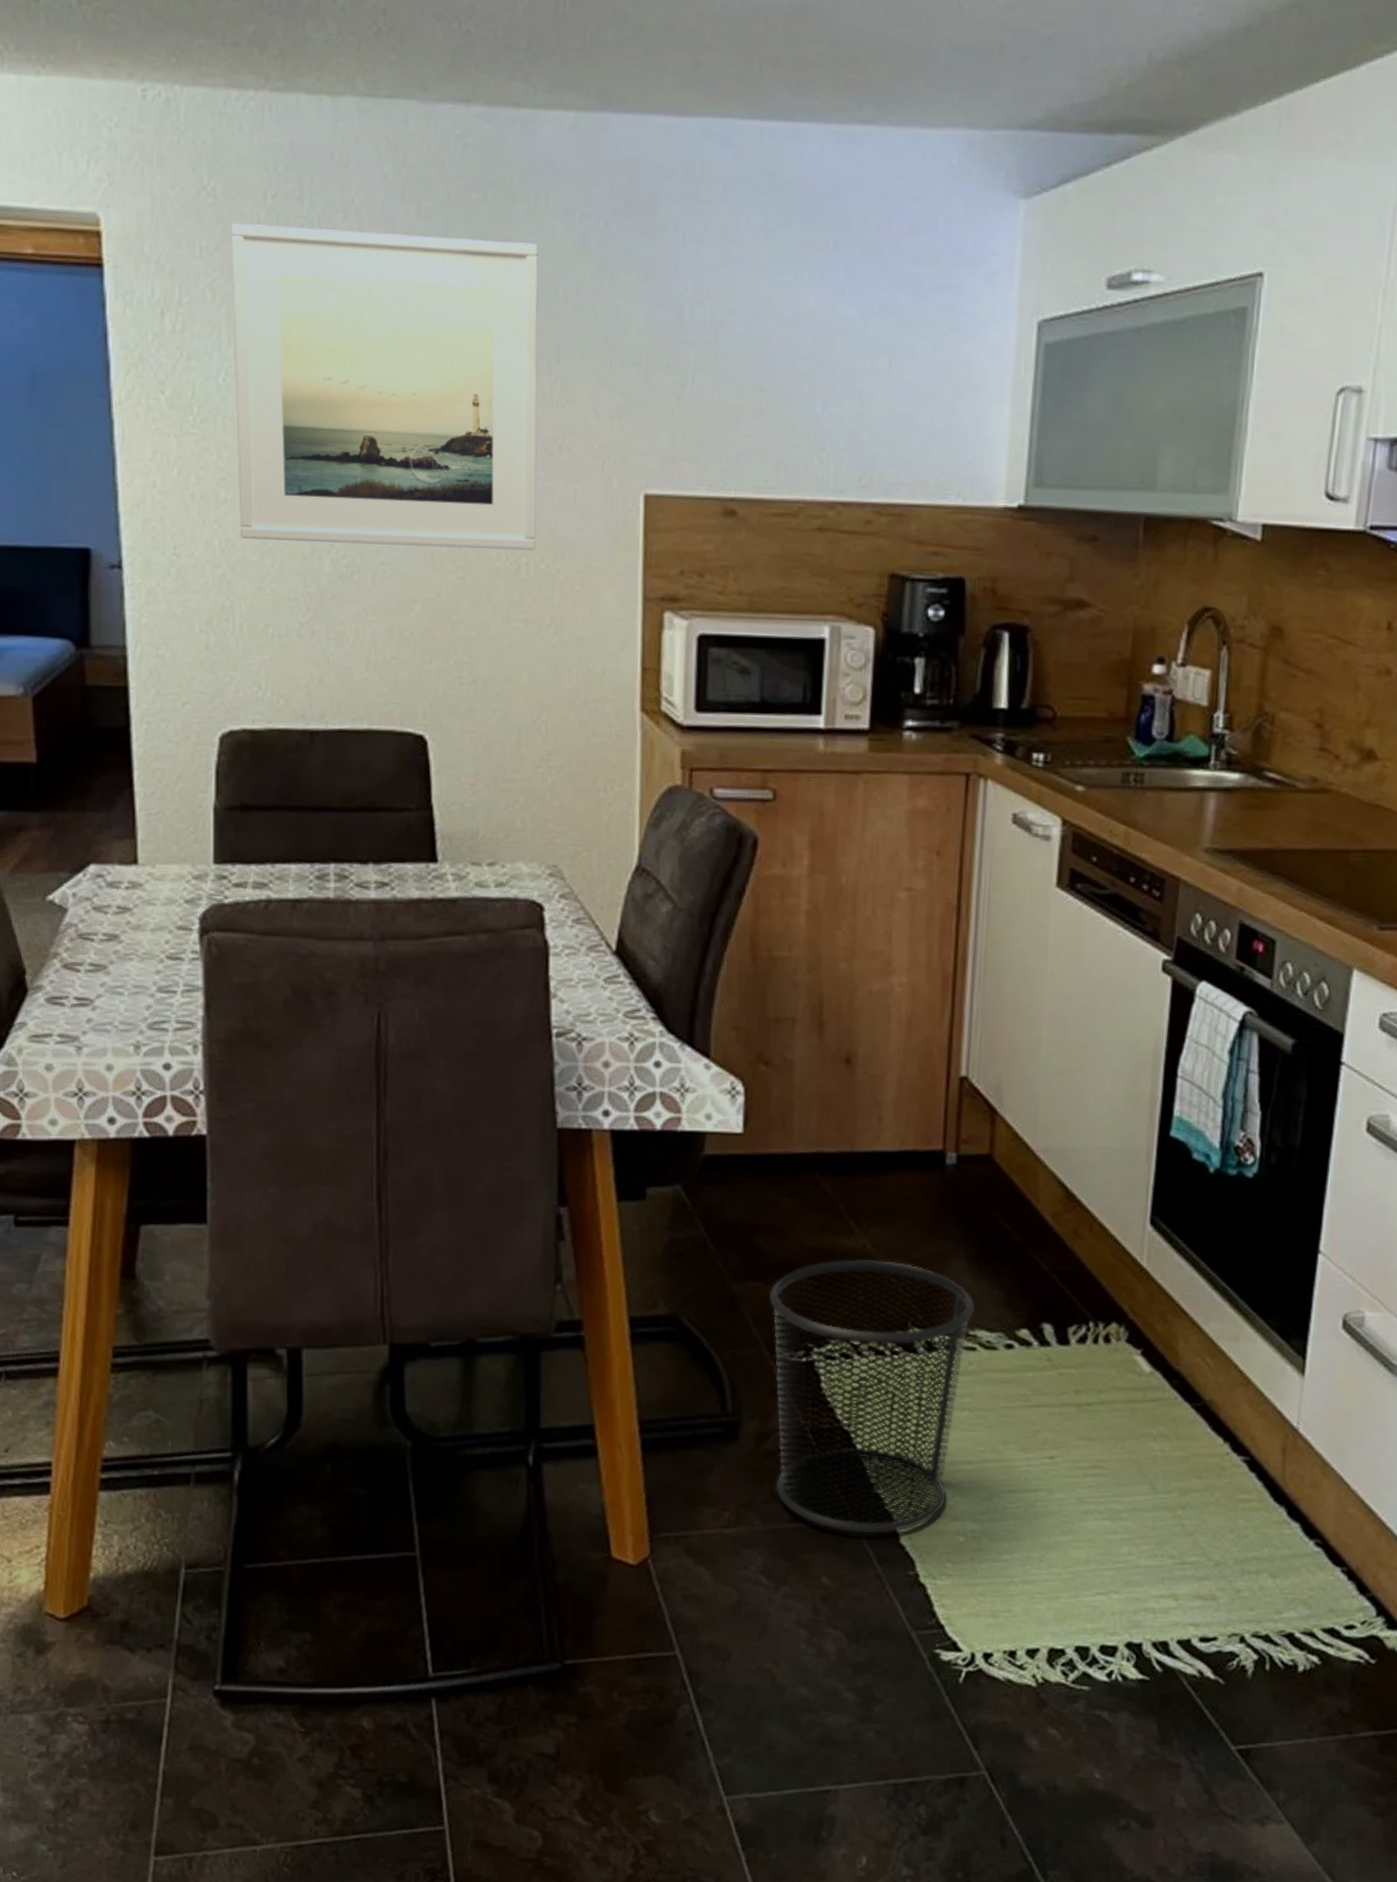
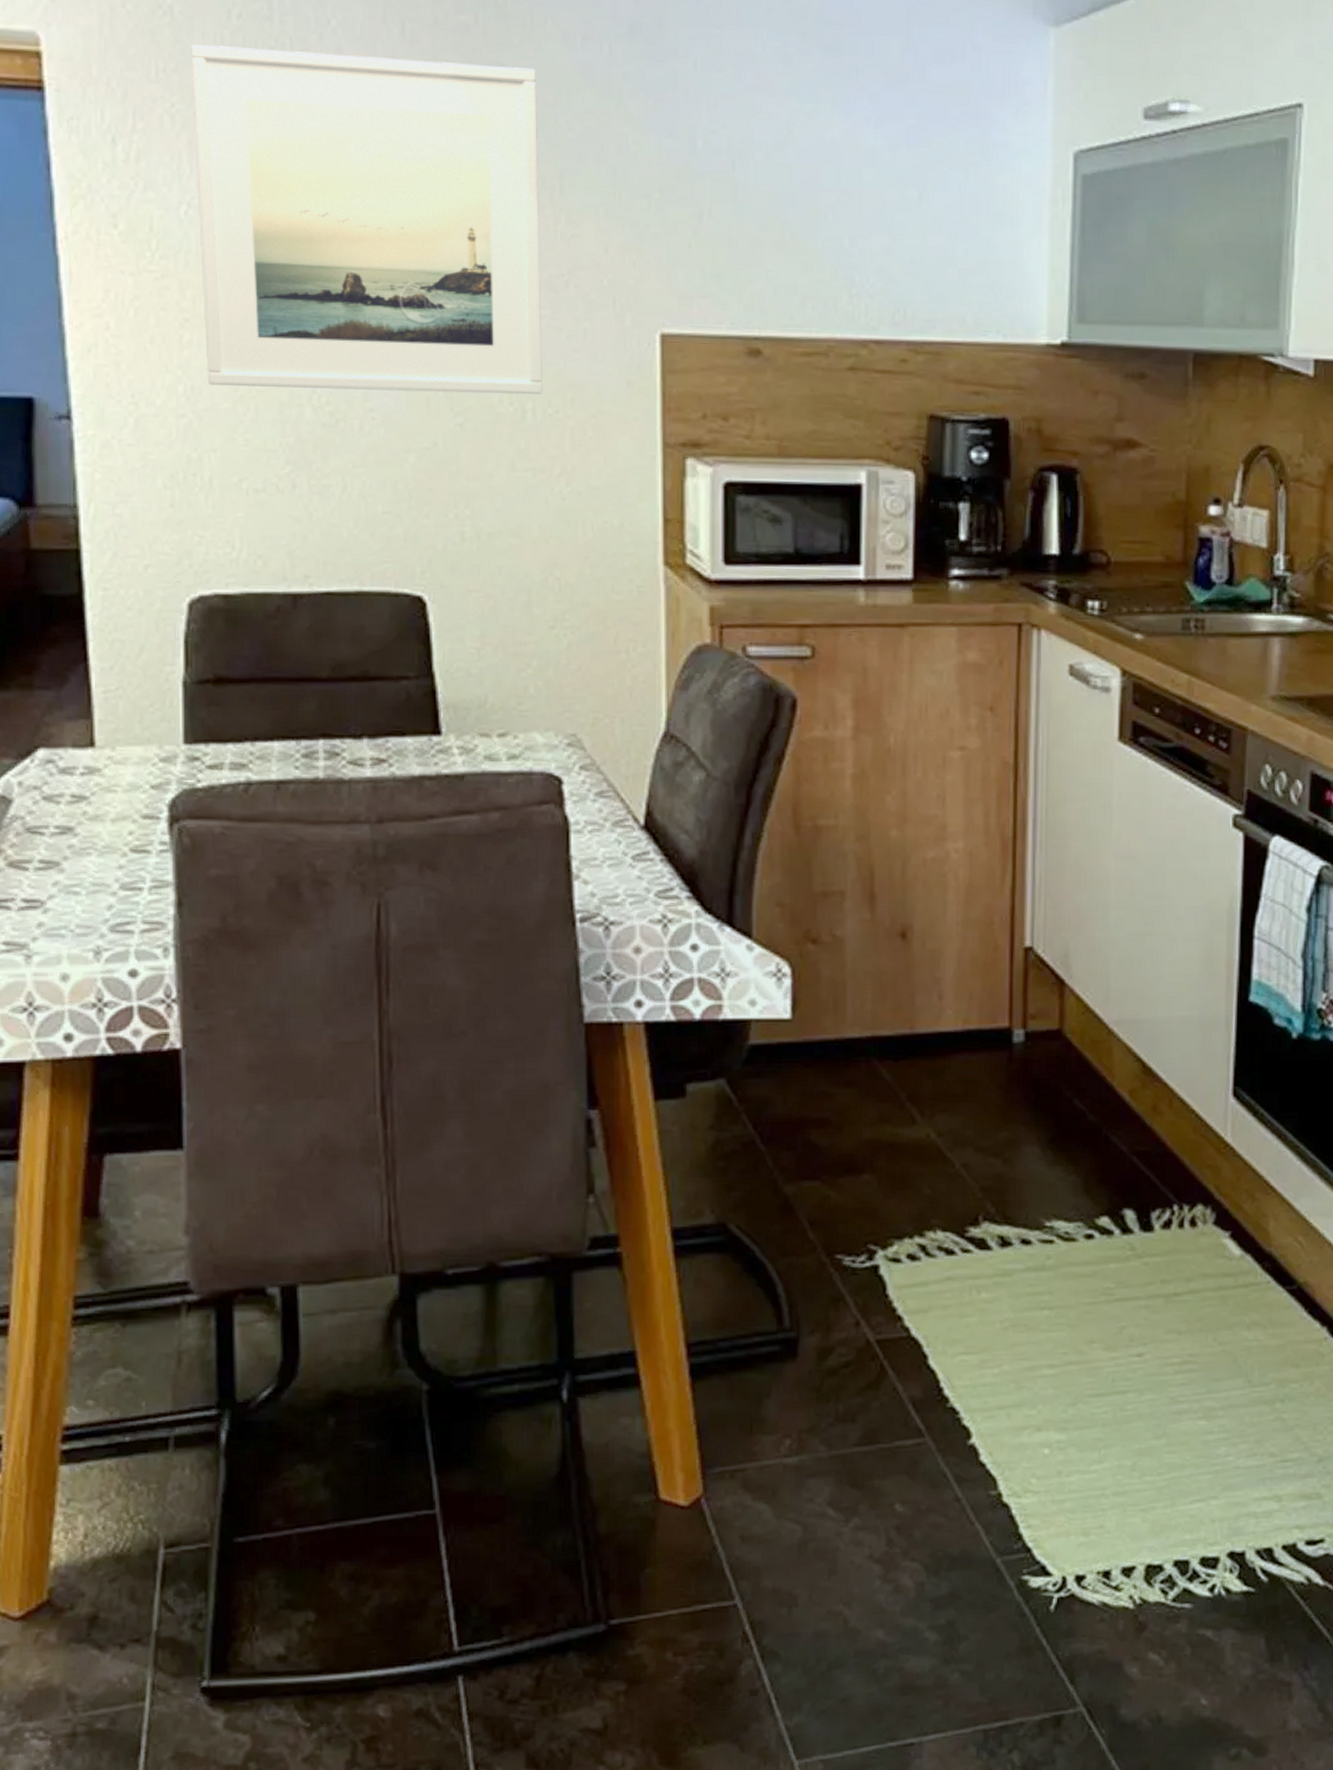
waste bin: present [769,1259,974,1534] -> none [827,1151,1050,1453]

